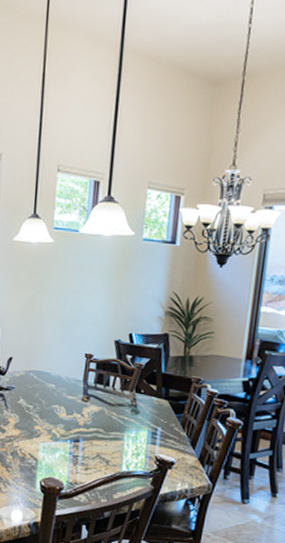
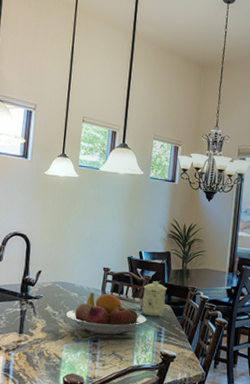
fruit bowl: none [42,384,138,435] -> present [66,293,147,335]
mug: none [133,370,164,414] -> present [142,281,167,316]

